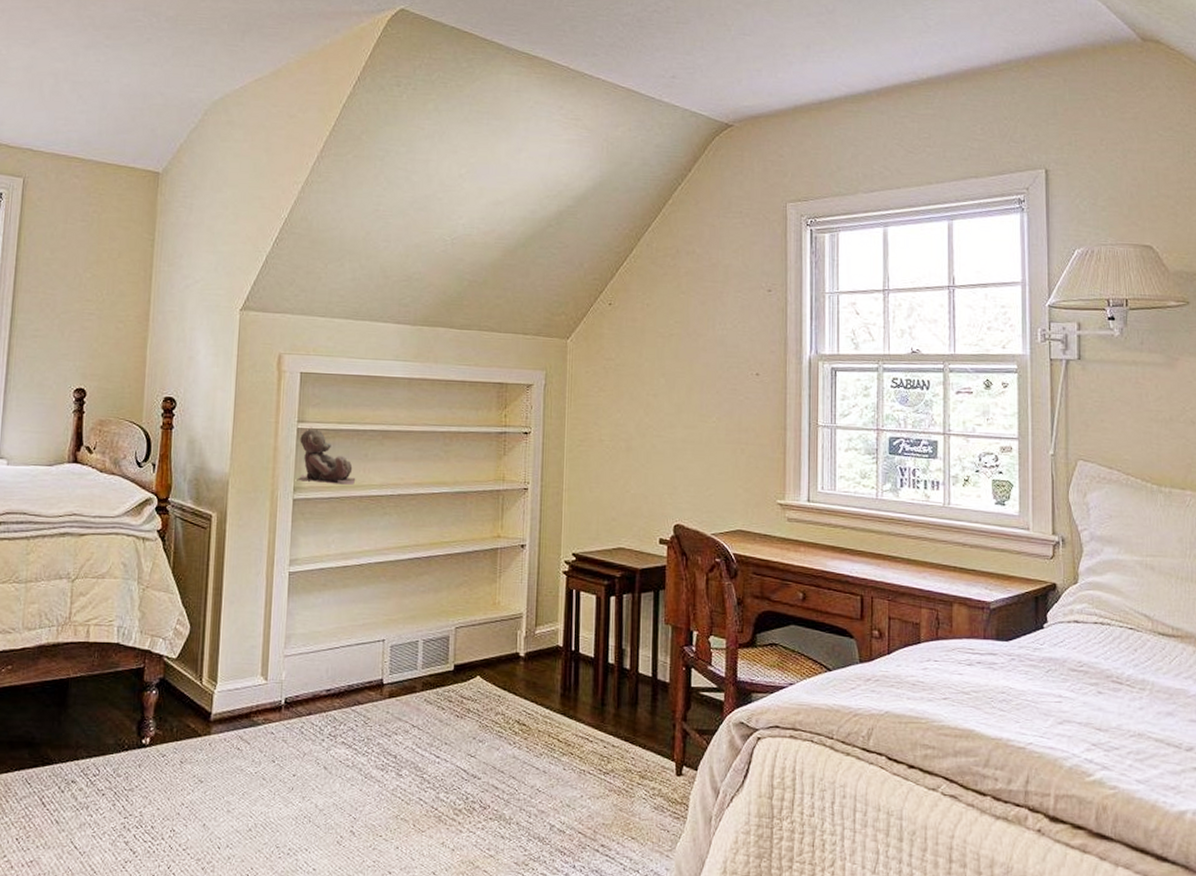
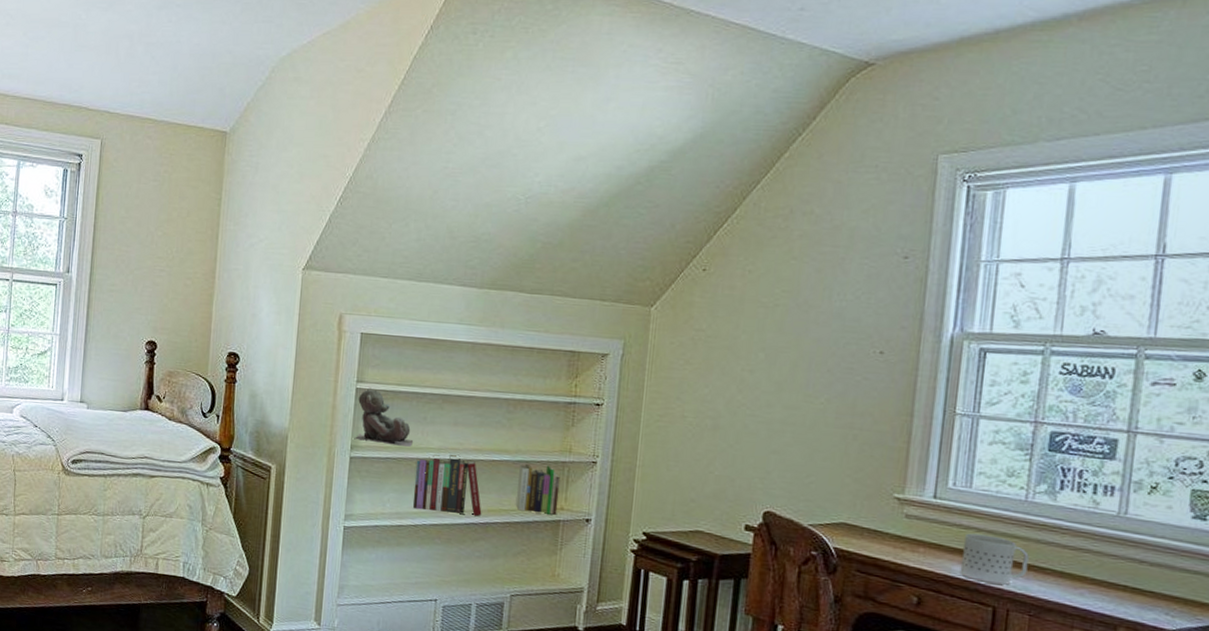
books: none [357,489,425,551] -> present [412,453,482,517]
books: none [455,494,496,543] -> present [515,463,561,515]
mug: none [833,531,883,575] -> present [959,533,1029,585]

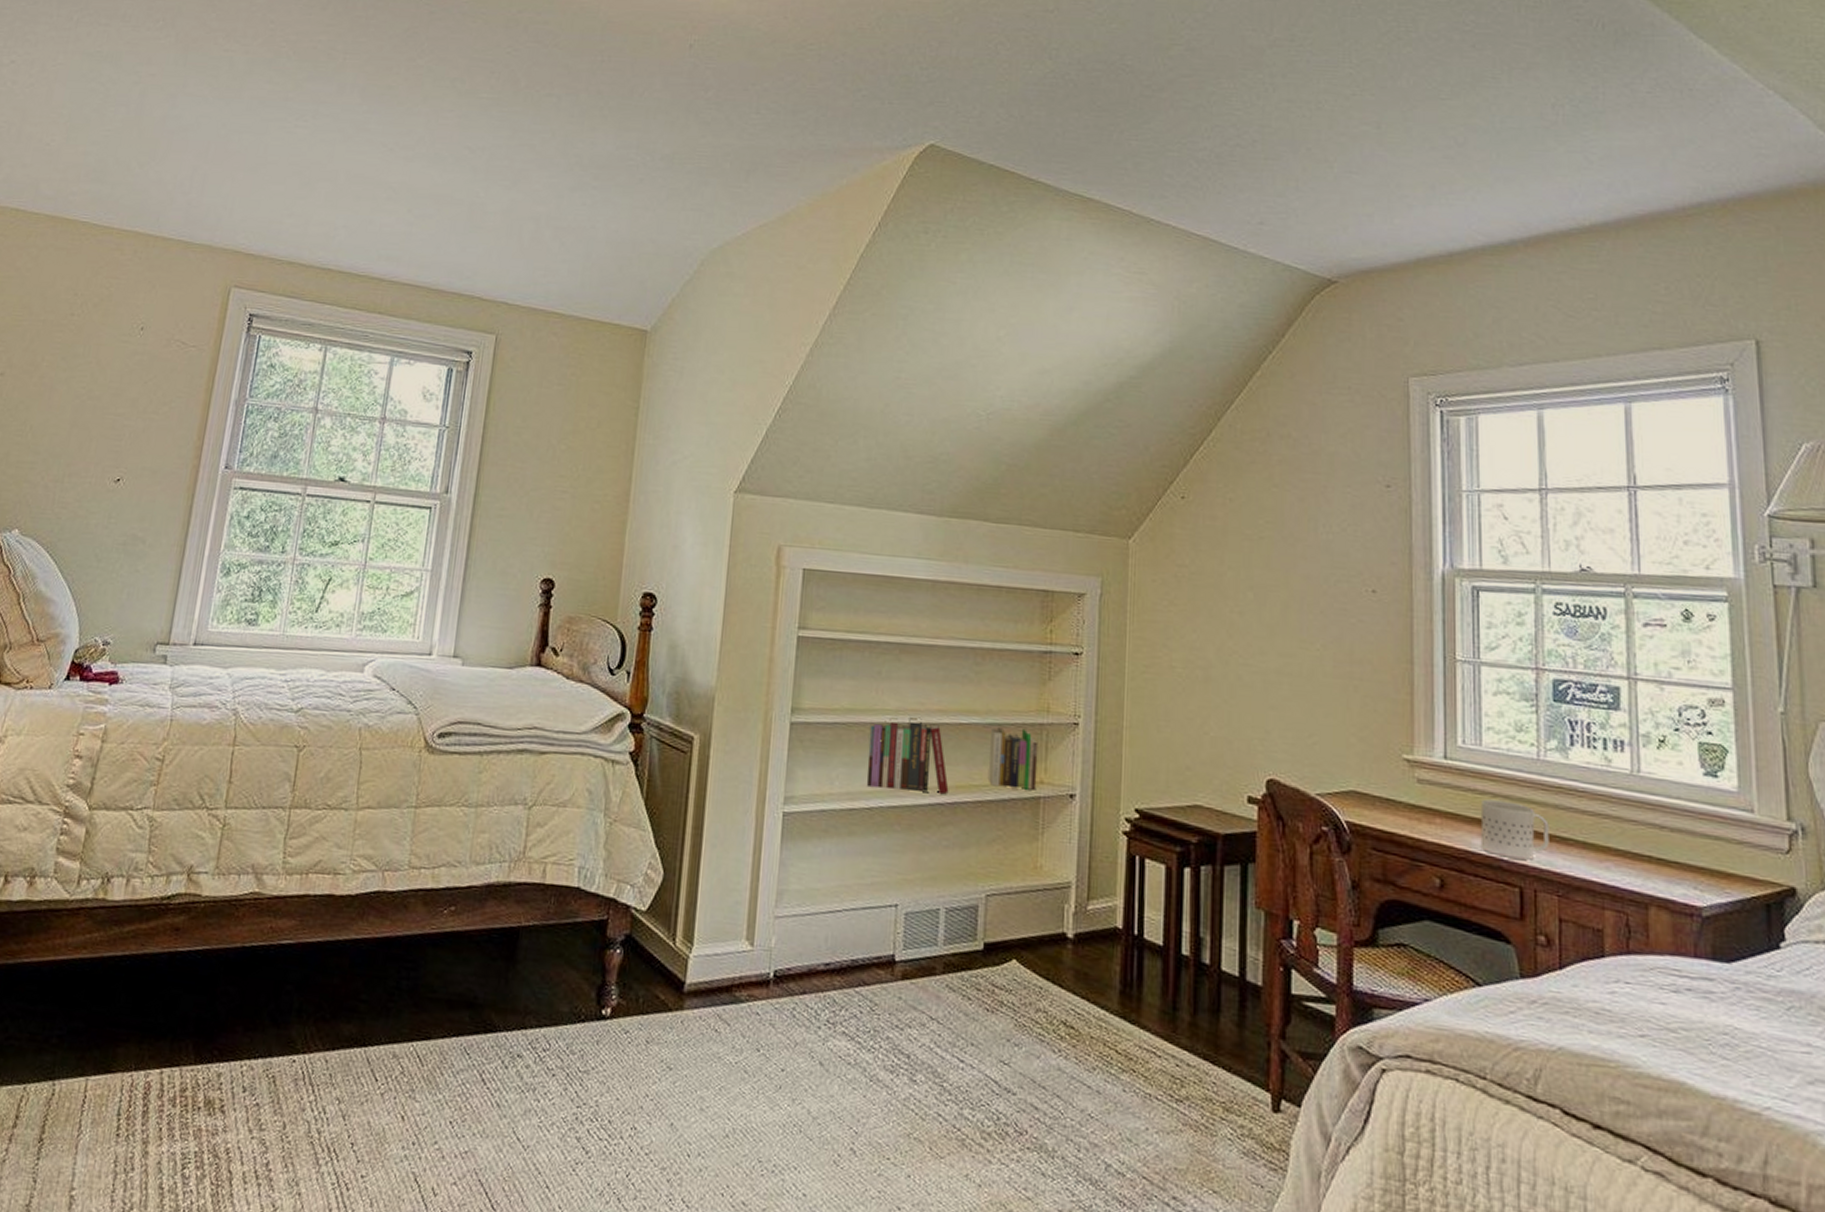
stuffed animal: present [354,387,414,448] -> none [795,635,867,710]

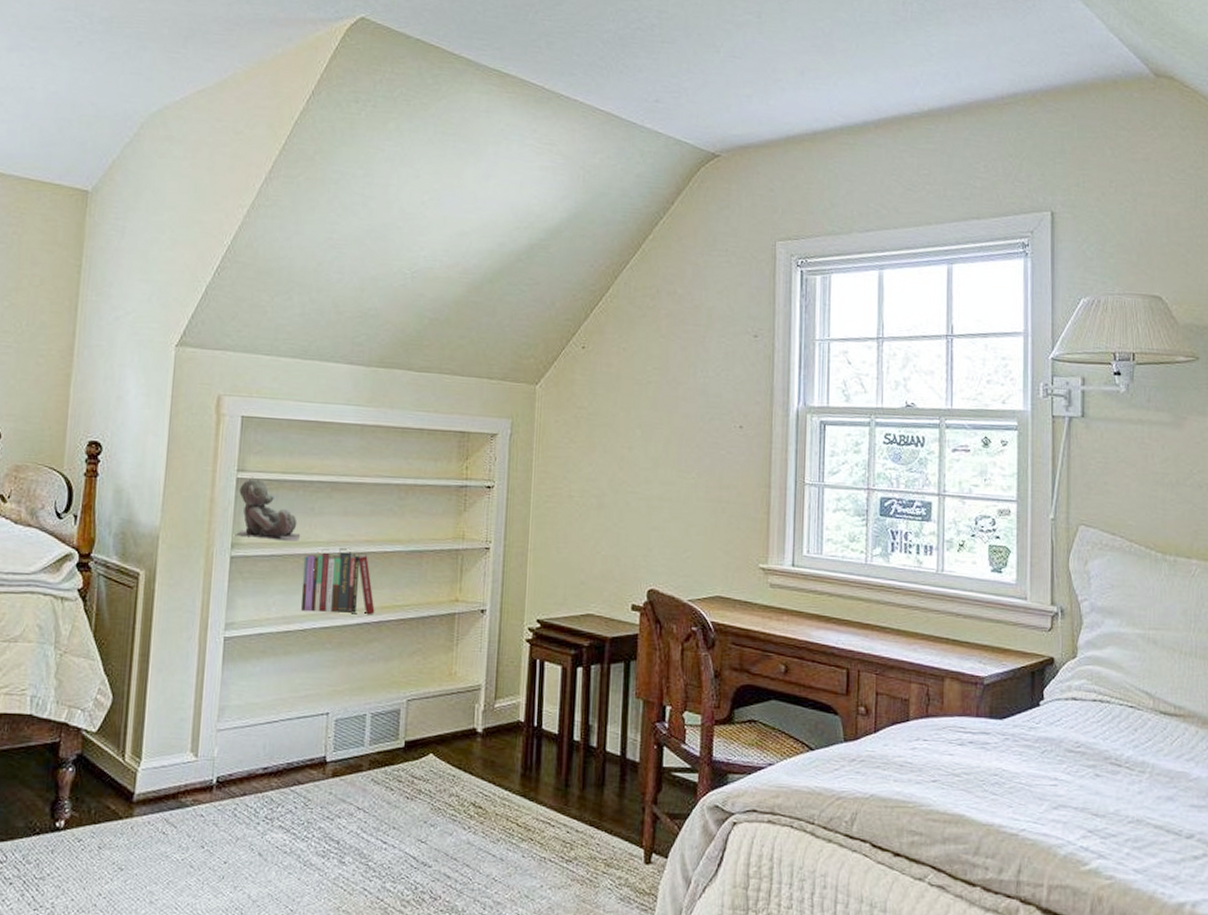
stuffed animal: none [795,635,867,710] -> present [234,477,301,543]
books: present [987,726,1039,790] -> none [409,553,454,608]
mug: present [1480,799,1549,860] -> none [818,598,872,646]

